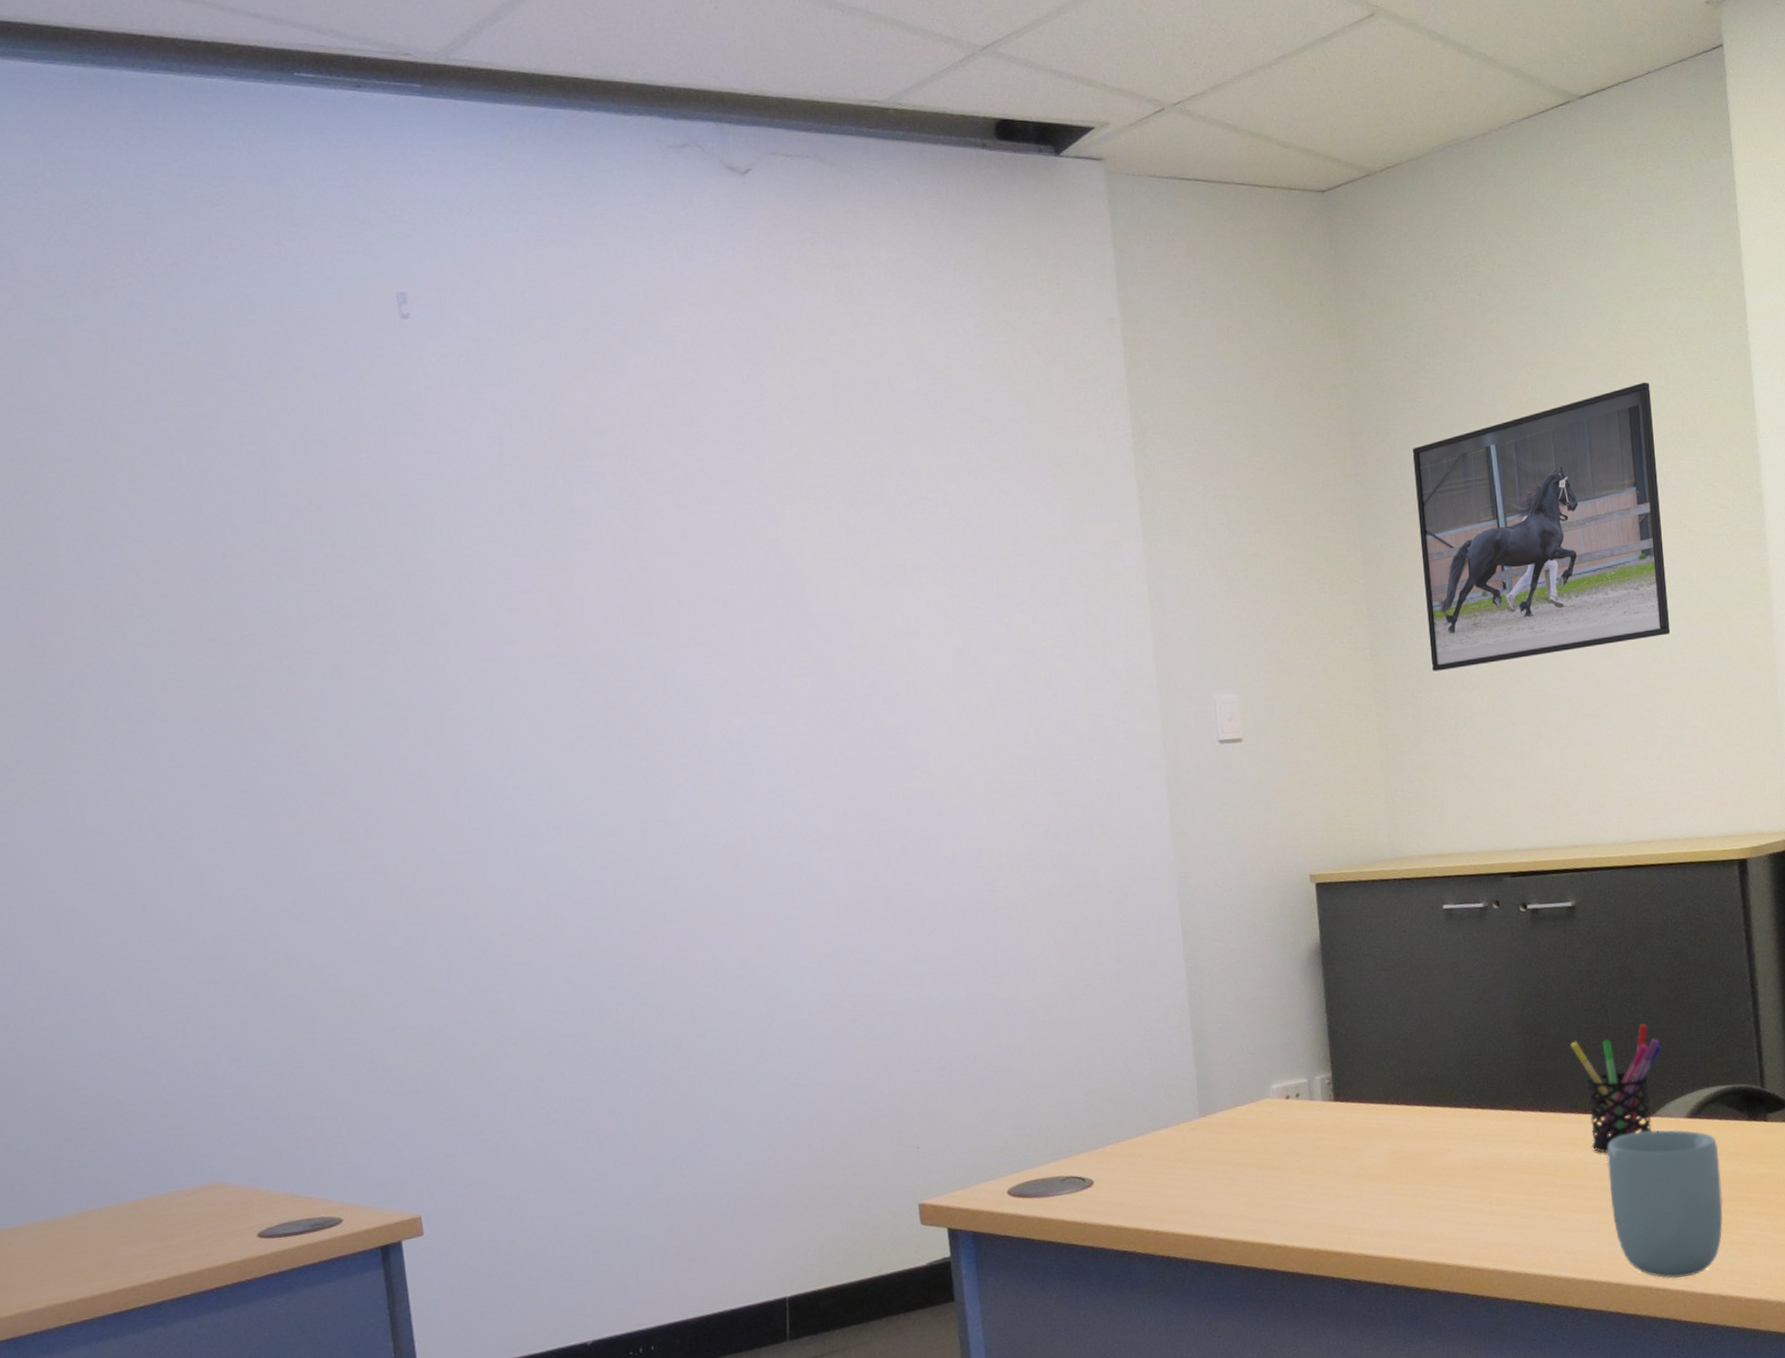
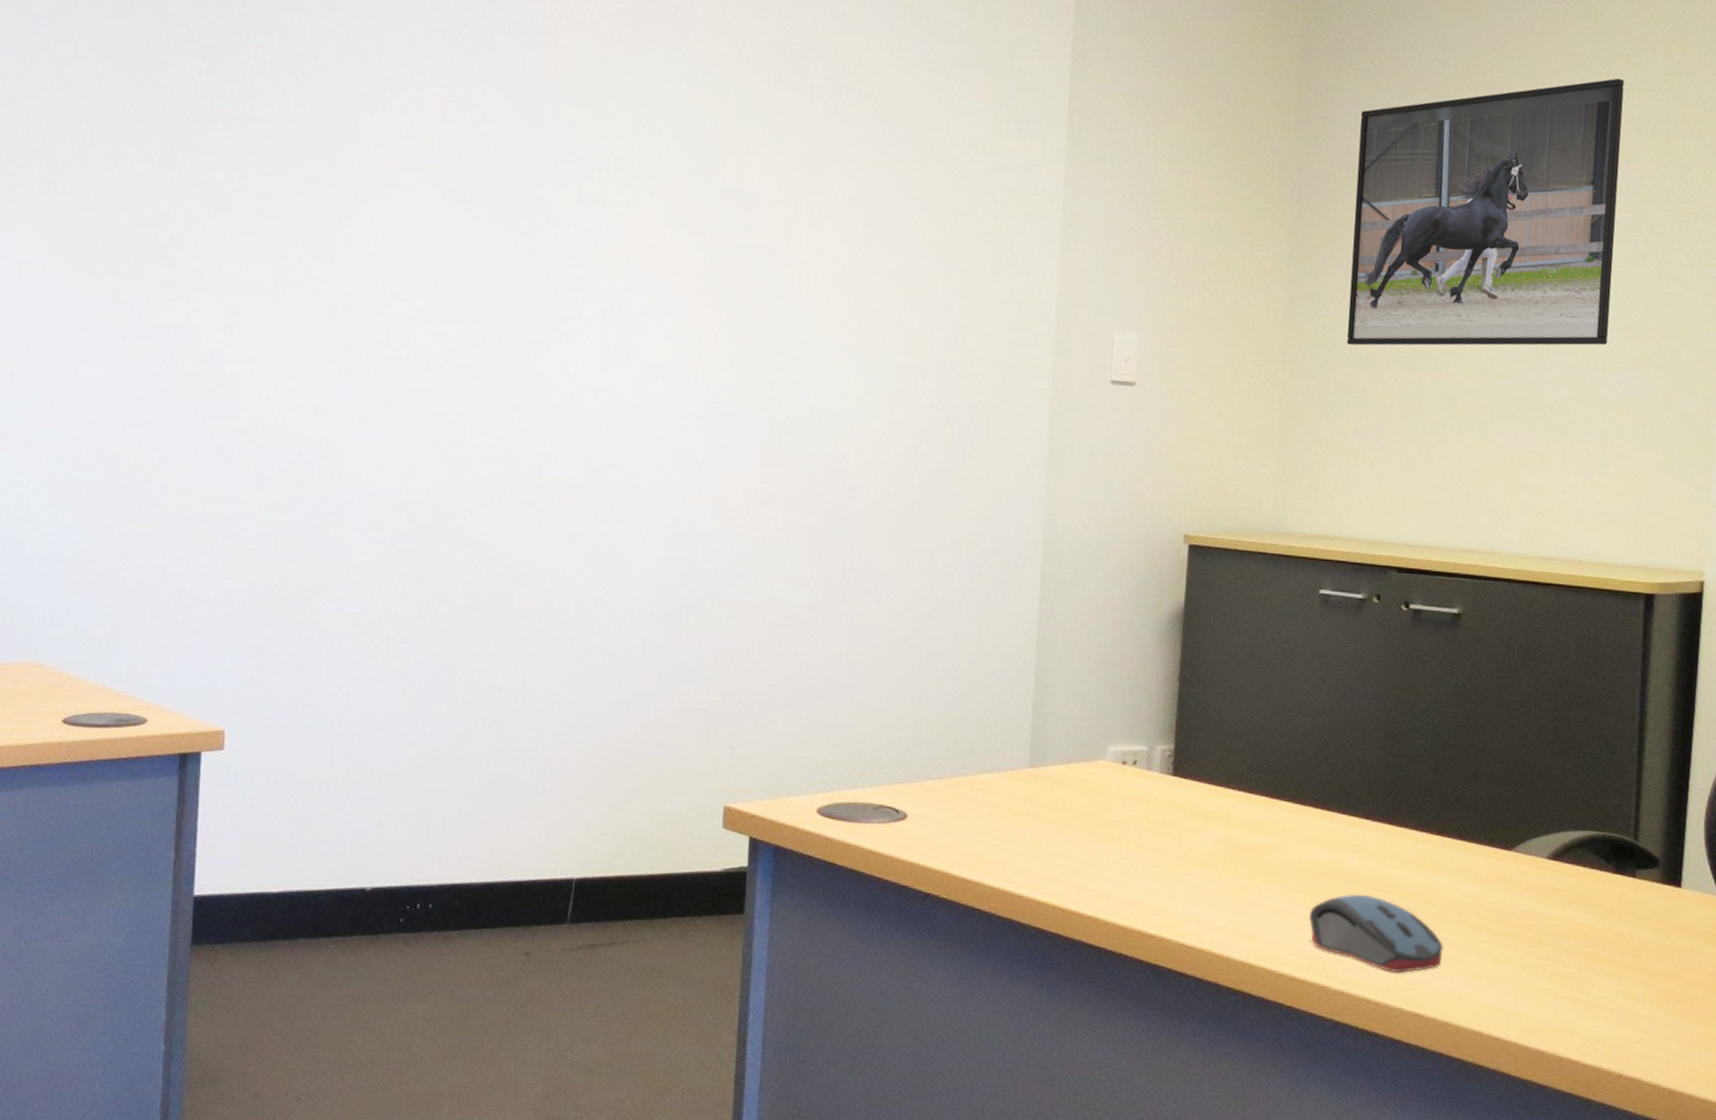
computer mouse: none [1479,1180,1606,1247] -> present [1309,894,1444,974]
pen holder: present [1570,1023,1662,1153] -> none [1433,749,1533,881]
cup: present [1607,1129,1723,1278] -> none [1451,864,1577,1028]

